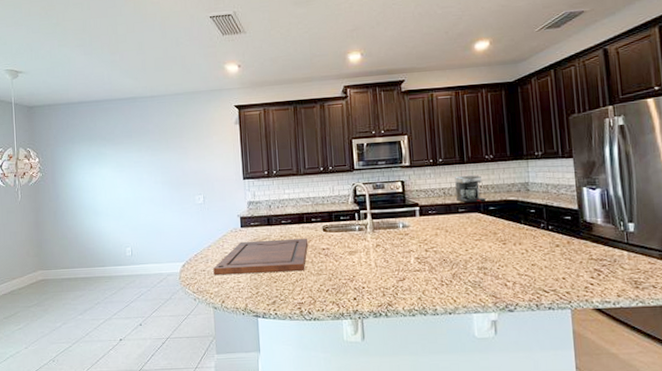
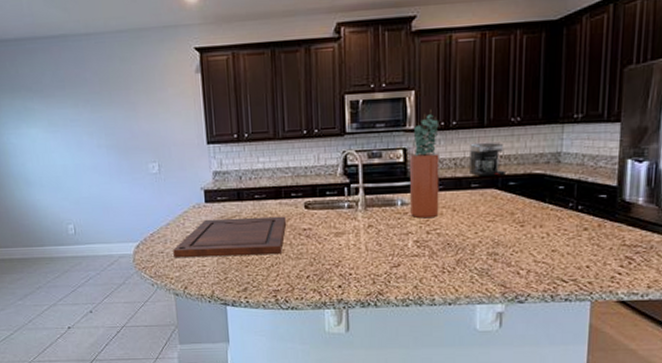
vase: none [407,150,434,239] -> present [410,110,439,219]

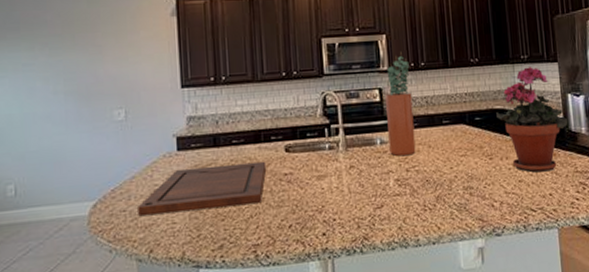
coffee maker: present [470,142,505,177] -> none [438,81,471,113]
potted plant: none [535,127,623,243] -> present [496,67,568,173]

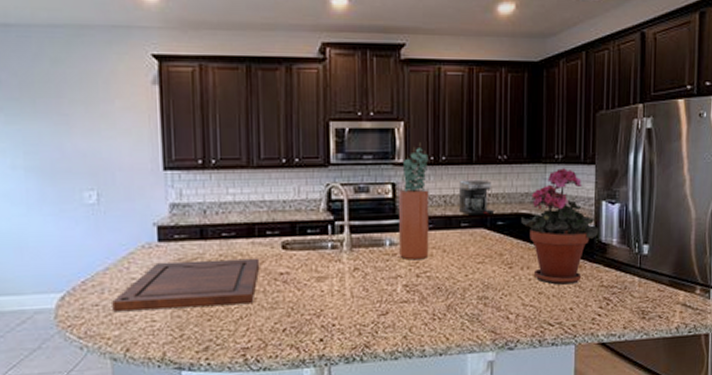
coffee maker: none [438,81,471,113] -> present [459,179,494,216]

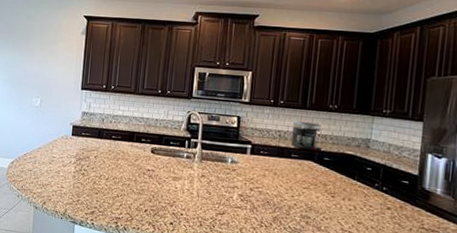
cutting board: present [112,258,260,311] -> none [39,149,135,187]
vase: present [399,143,429,261] -> none [238,89,270,178]
potted plant: present [521,168,599,285] -> none [346,121,423,221]

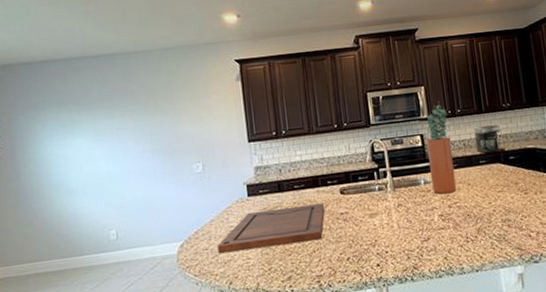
cutting board: none [39,149,135,187] -> present [217,202,325,253]
vase: none [238,89,270,178] -> present [427,101,457,195]

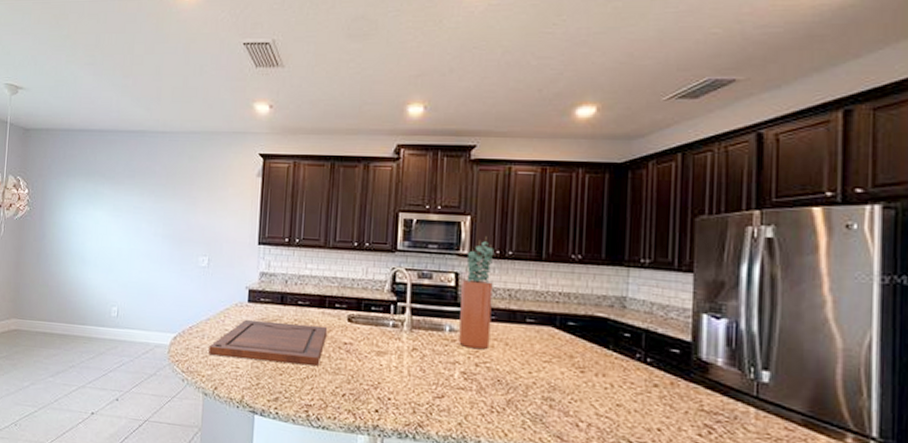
coffee maker: present [474,124,505,154] -> none [525,277,564,314]

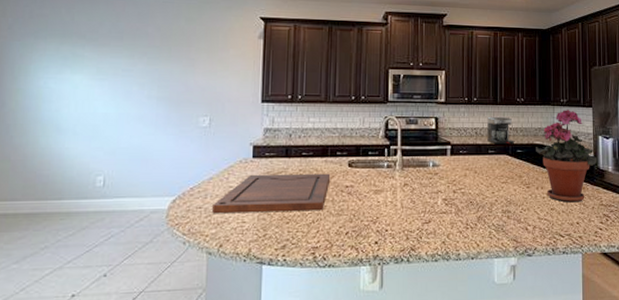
vase: present [459,237,495,350] -> none [440,87,464,179]
coffee maker: none [525,277,564,314] -> present [487,116,514,145]
potted plant: none [597,273,698,402] -> present [536,110,598,203]

